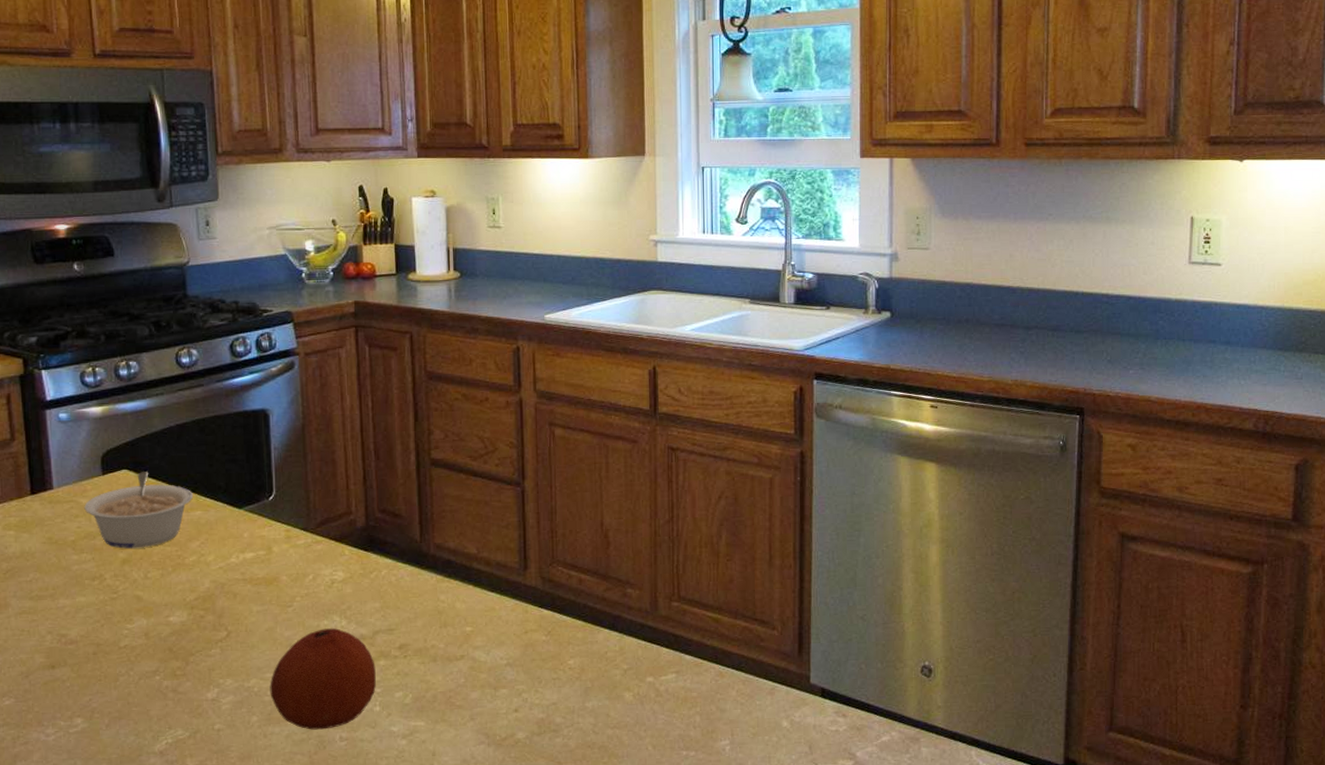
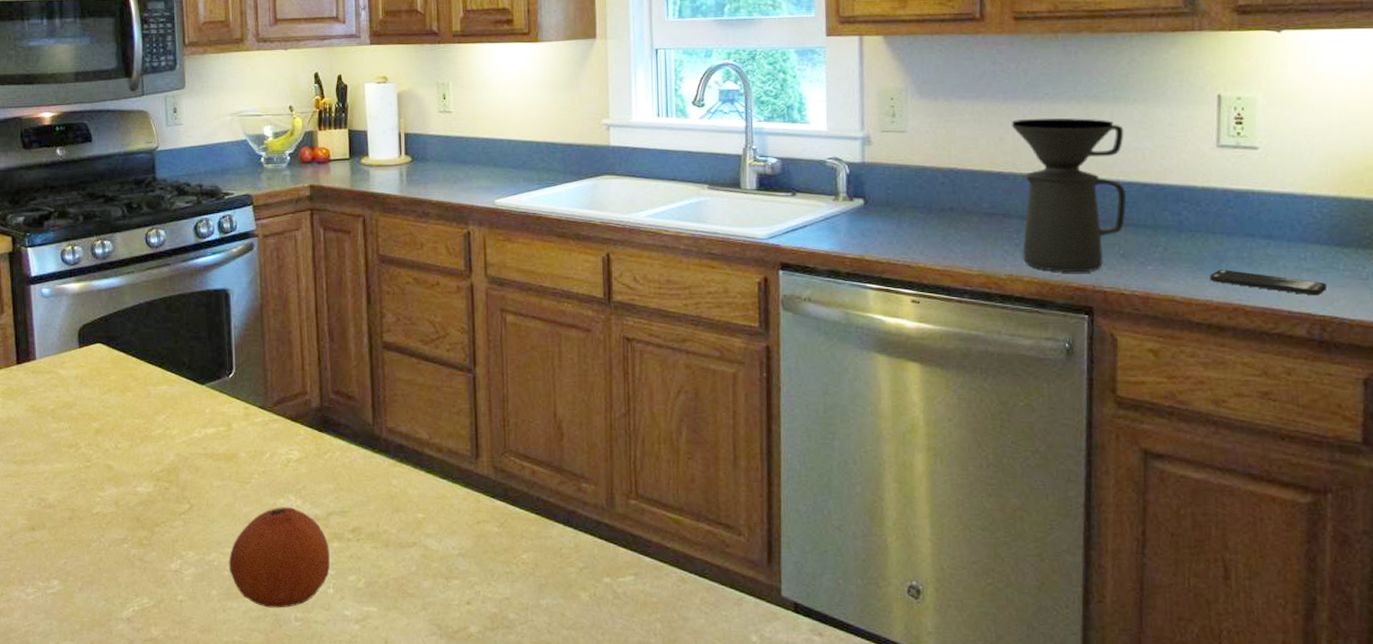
legume: present [84,472,193,549] -> none [63,346,159,419]
coffee maker: none [1020,236,1114,378] -> present [1011,118,1126,273]
smartphone: none [1179,372,1271,394] -> present [1209,270,1328,296]

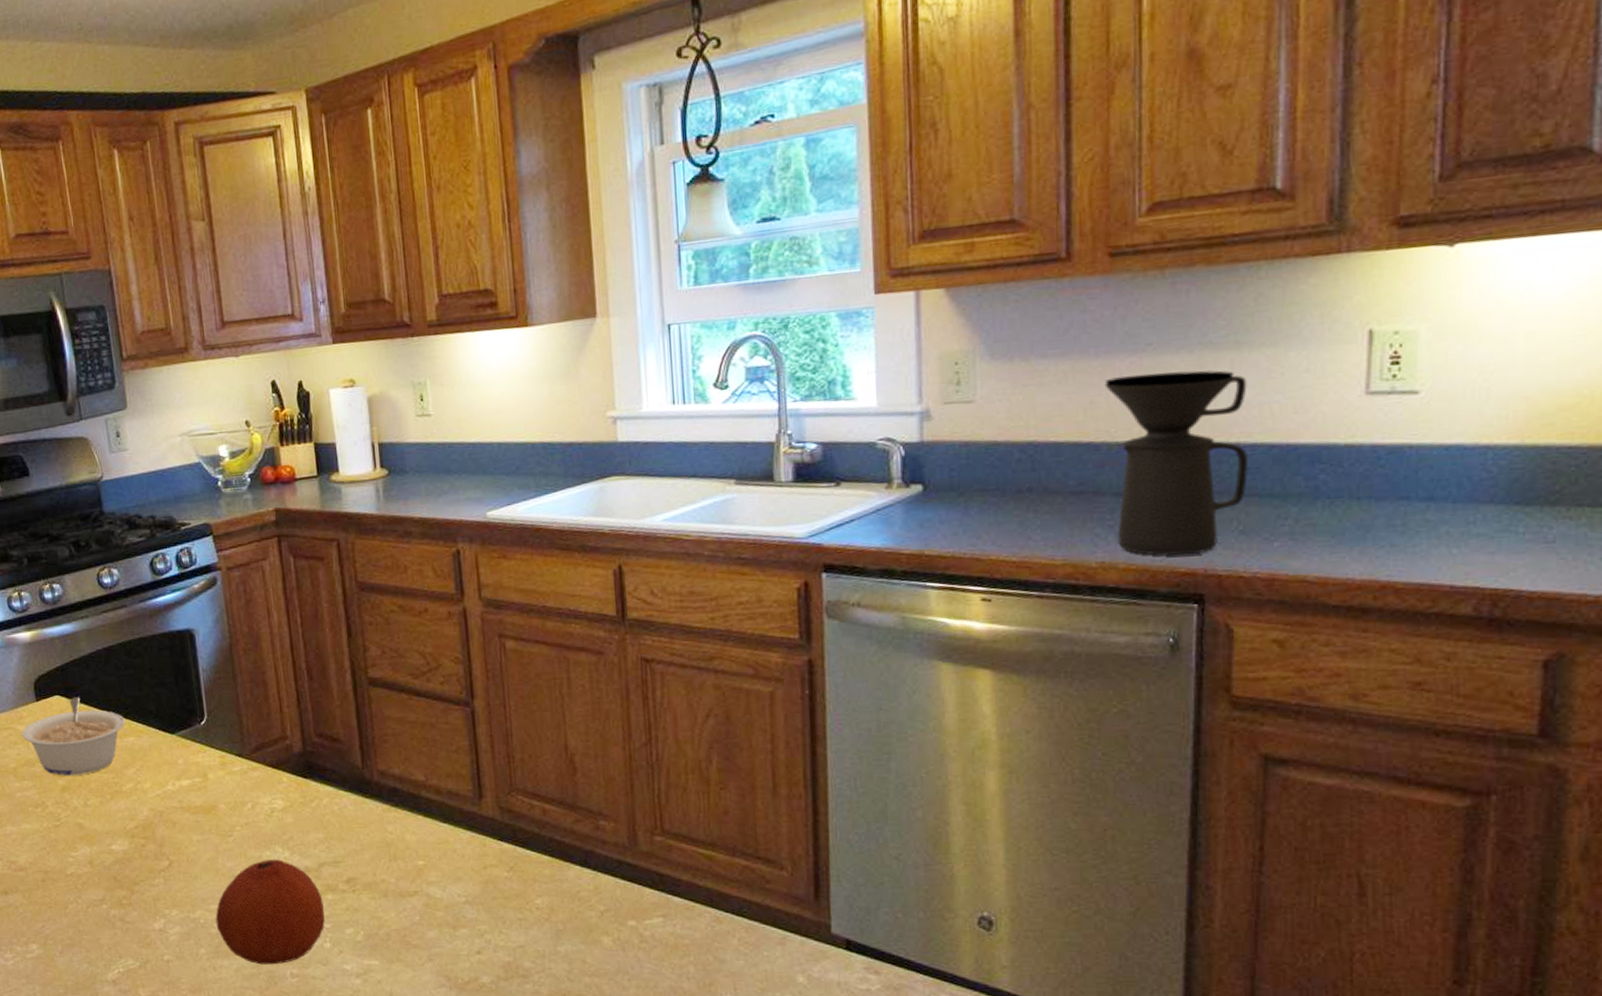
legume: none [63,346,159,419] -> present [21,697,125,776]
smartphone: present [1209,270,1328,296] -> none [1351,541,1502,566]

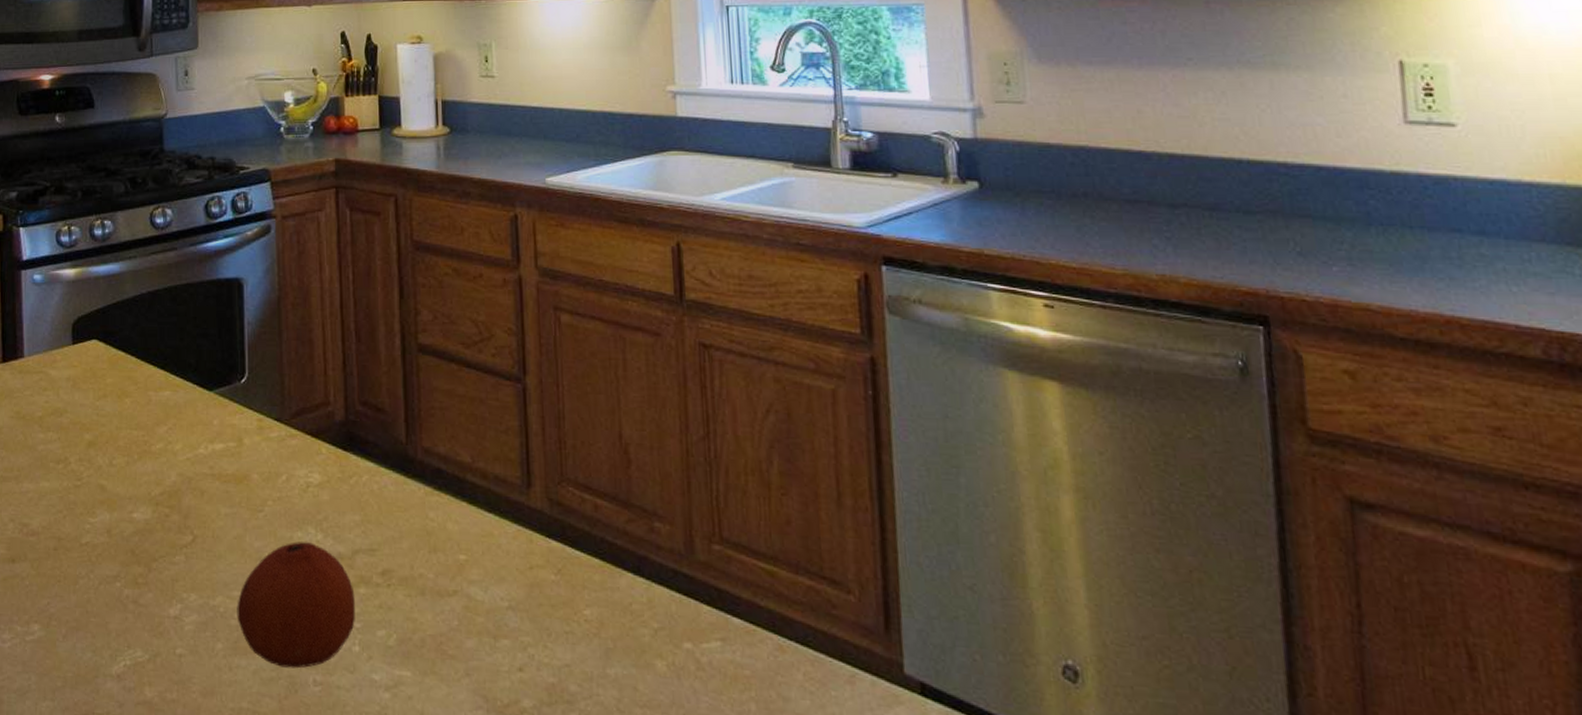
legume: present [21,697,125,776] -> none [53,343,162,430]
coffee maker: present [1104,370,1248,556] -> none [1150,87,1299,274]

